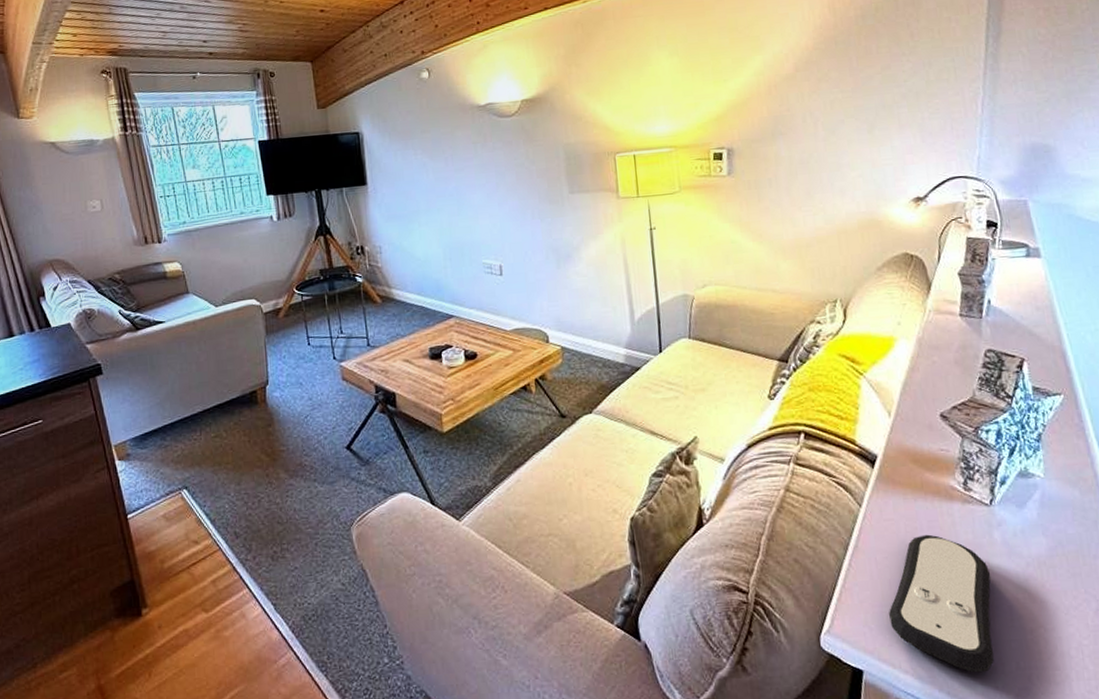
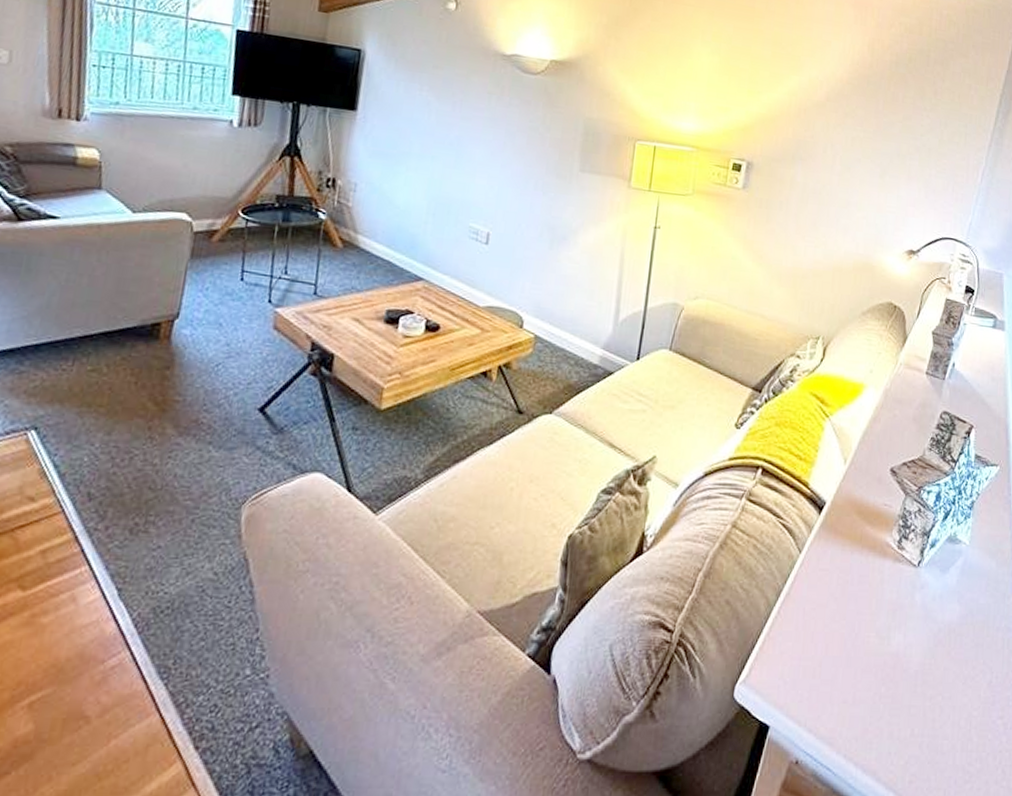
remote control: present [889,534,994,673] -> none [805,589,905,737]

